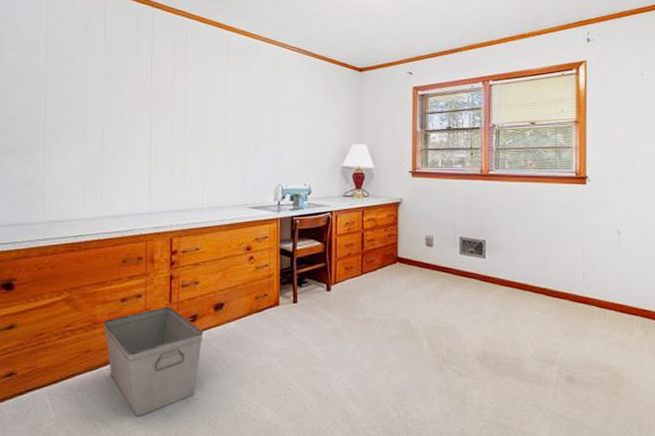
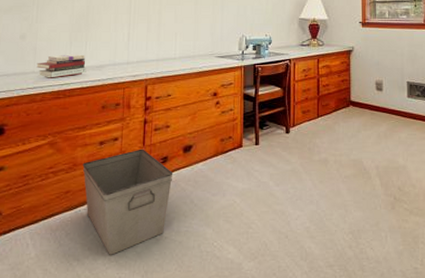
books: none [46,201,103,229] -> present [36,53,87,78]

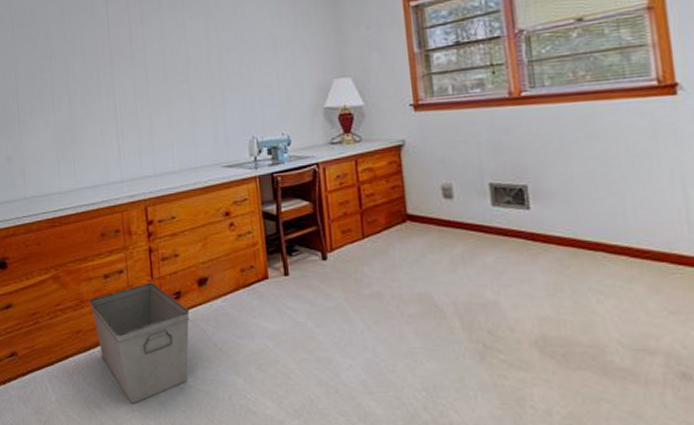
books: present [36,53,87,78] -> none [27,173,79,205]

